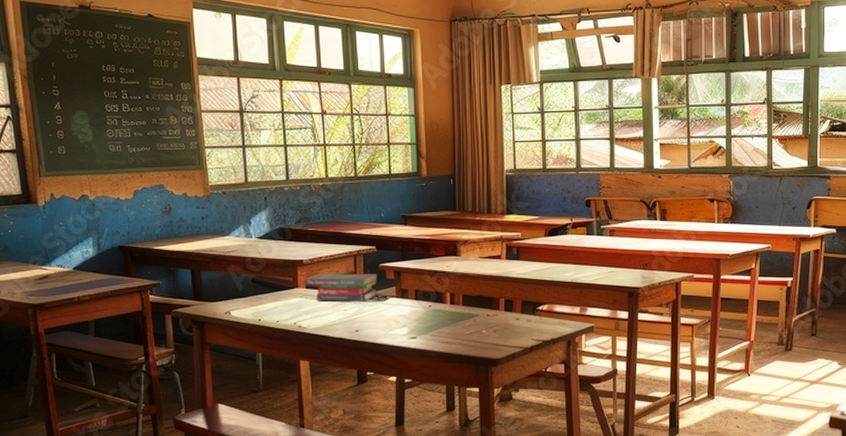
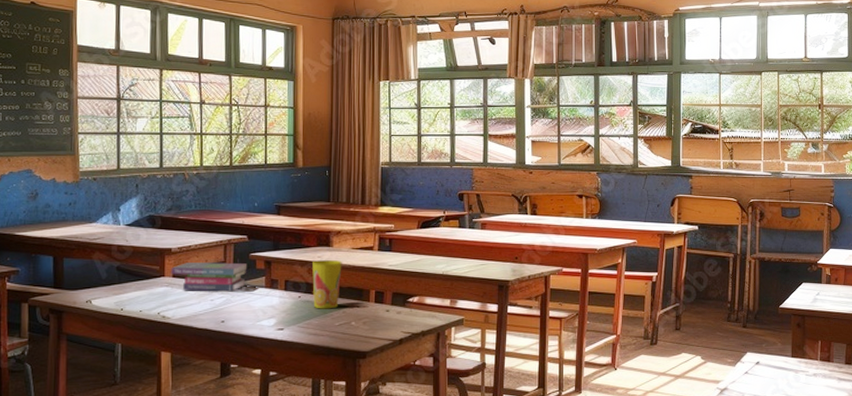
cup: none [441,268,471,318] -> present [312,259,342,309]

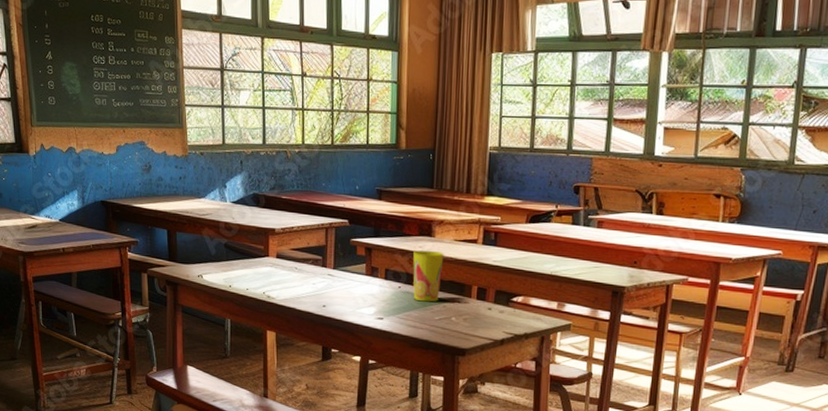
books: present [171,262,248,292] -> none [275,244,348,277]

